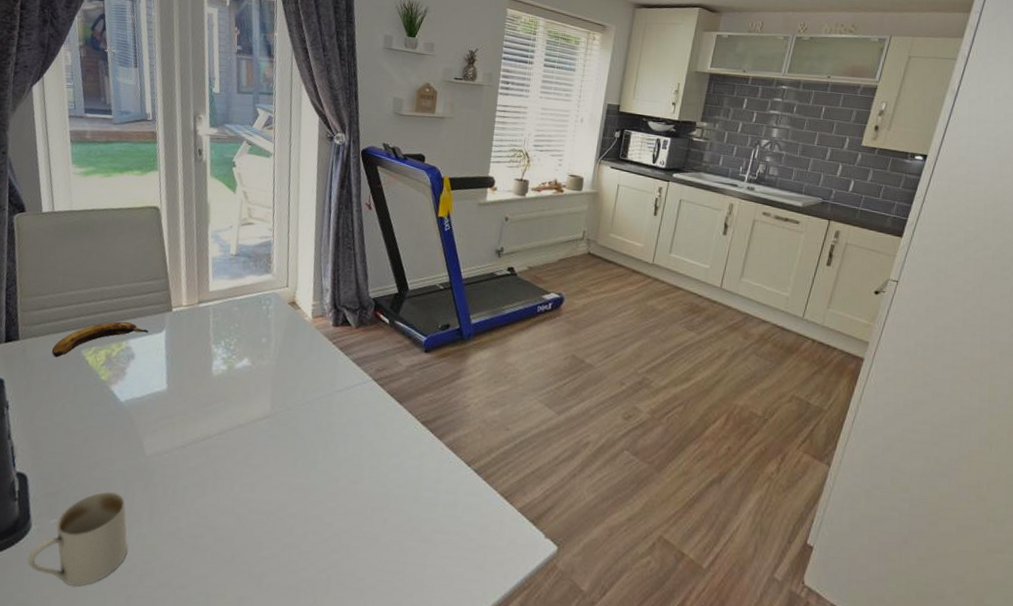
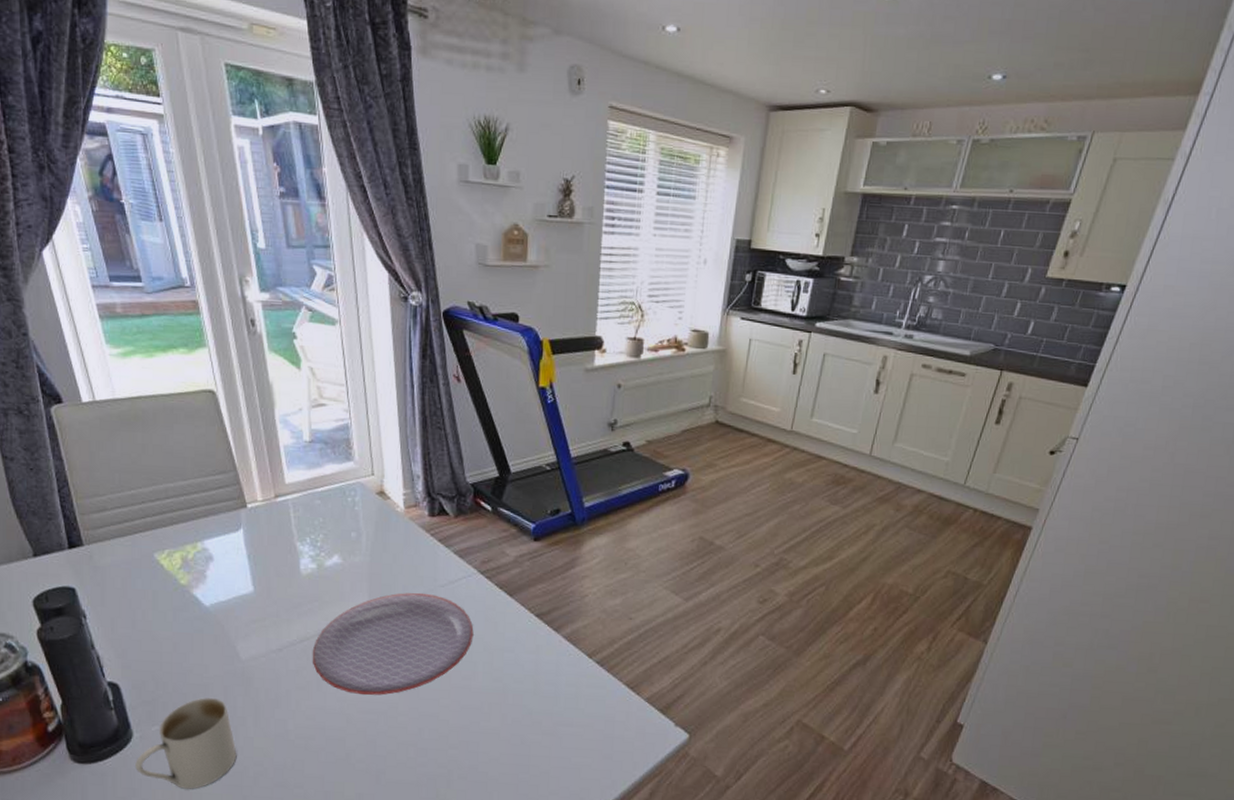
banana: present [51,321,149,358] -> none [121,521,224,563]
plate: none [211,396,364,496] -> present [312,592,474,695]

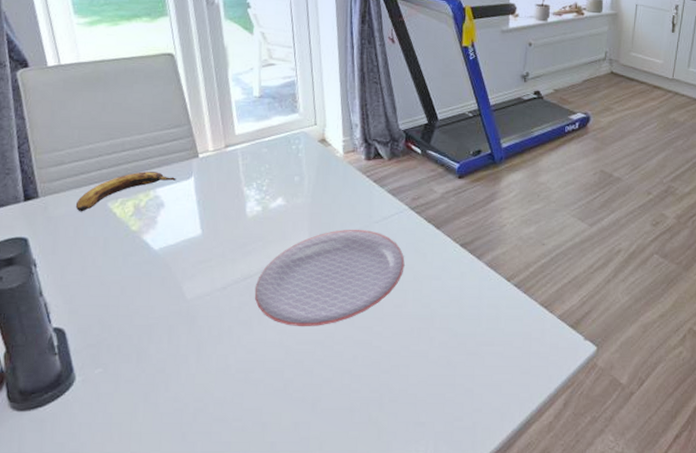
banana: none [121,521,224,563] -> present [75,171,176,212]
mug: present [135,698,237,789] -> none [76,338,178,430]

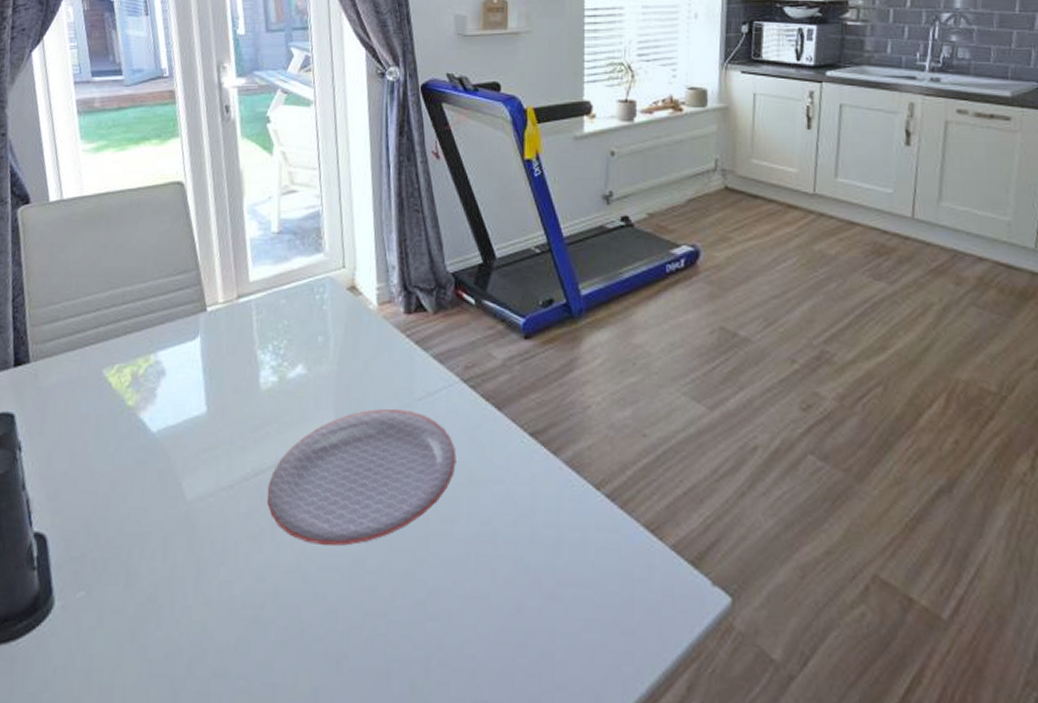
banana: present [75,171,176,212] -> none [67,329,180,381]

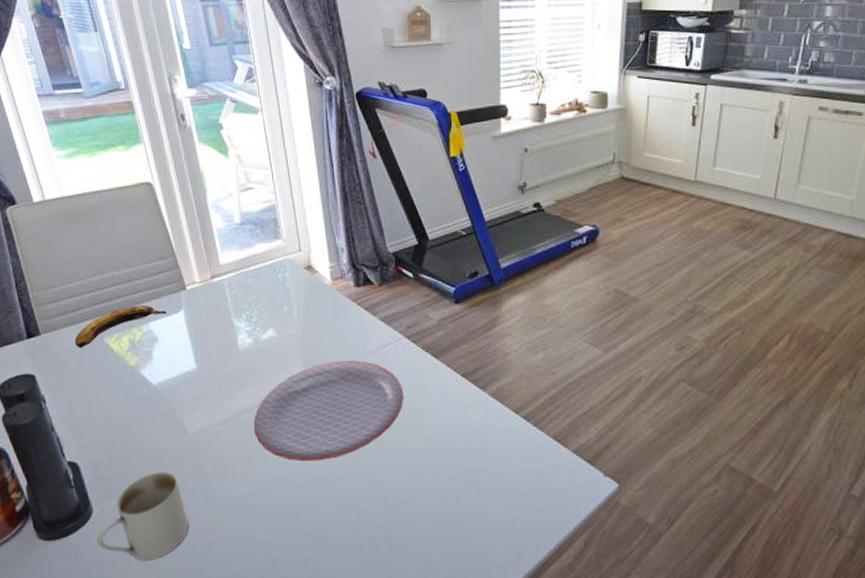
mug: none [51,552,172,681] -> present [96,472,189,560]
banana: none [67,329,180,381] -> present [74,306,167,348]

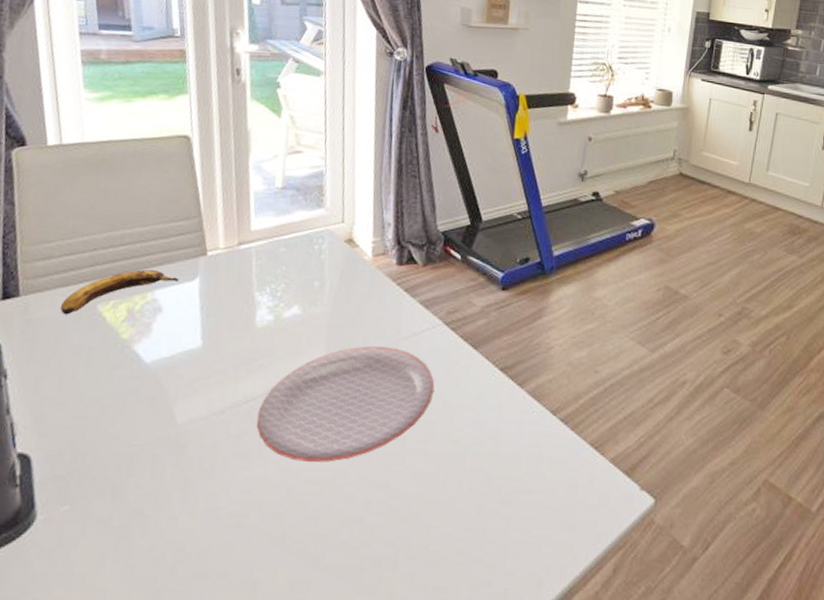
mug: present [96,472,189,560] -> none [31,470,157,584]

